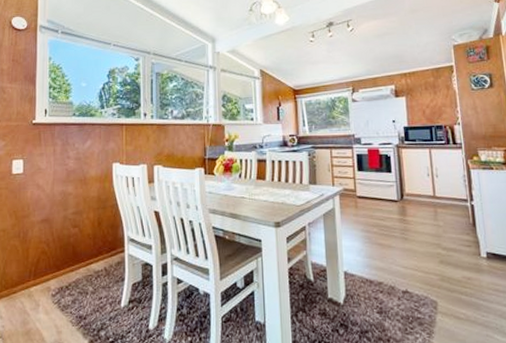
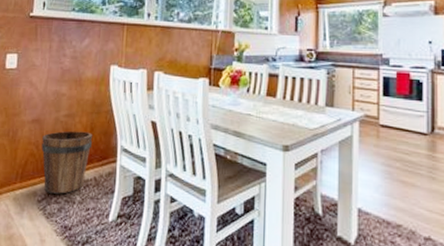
bucket: none [52,226,100,287] -> present [41,131,92,194]

